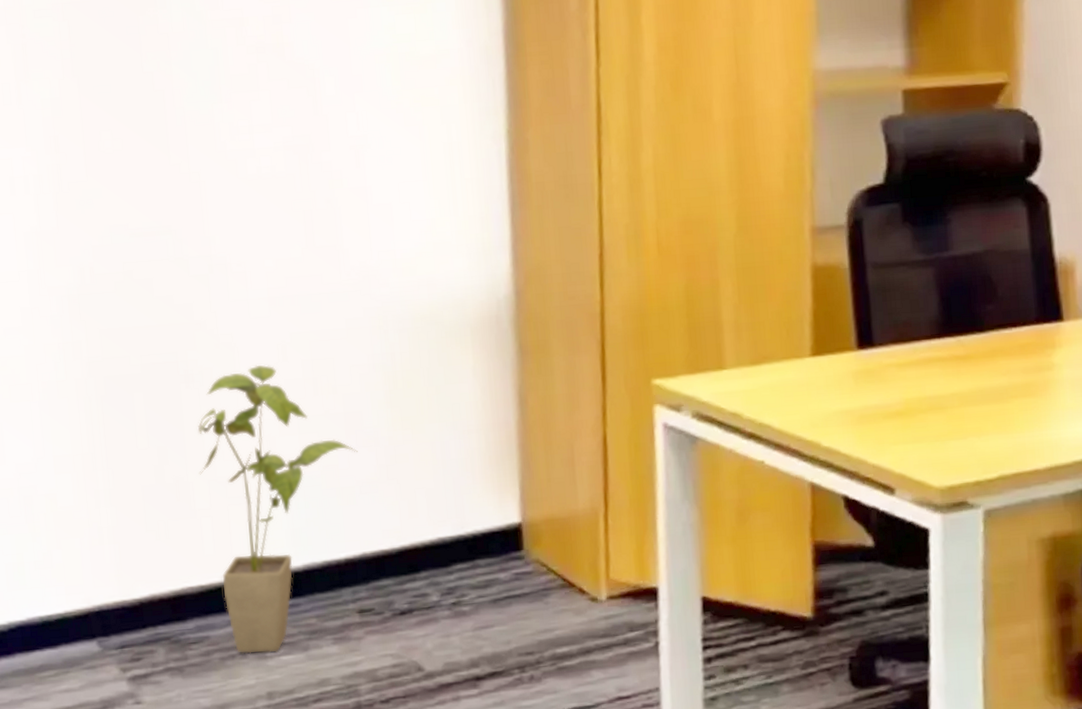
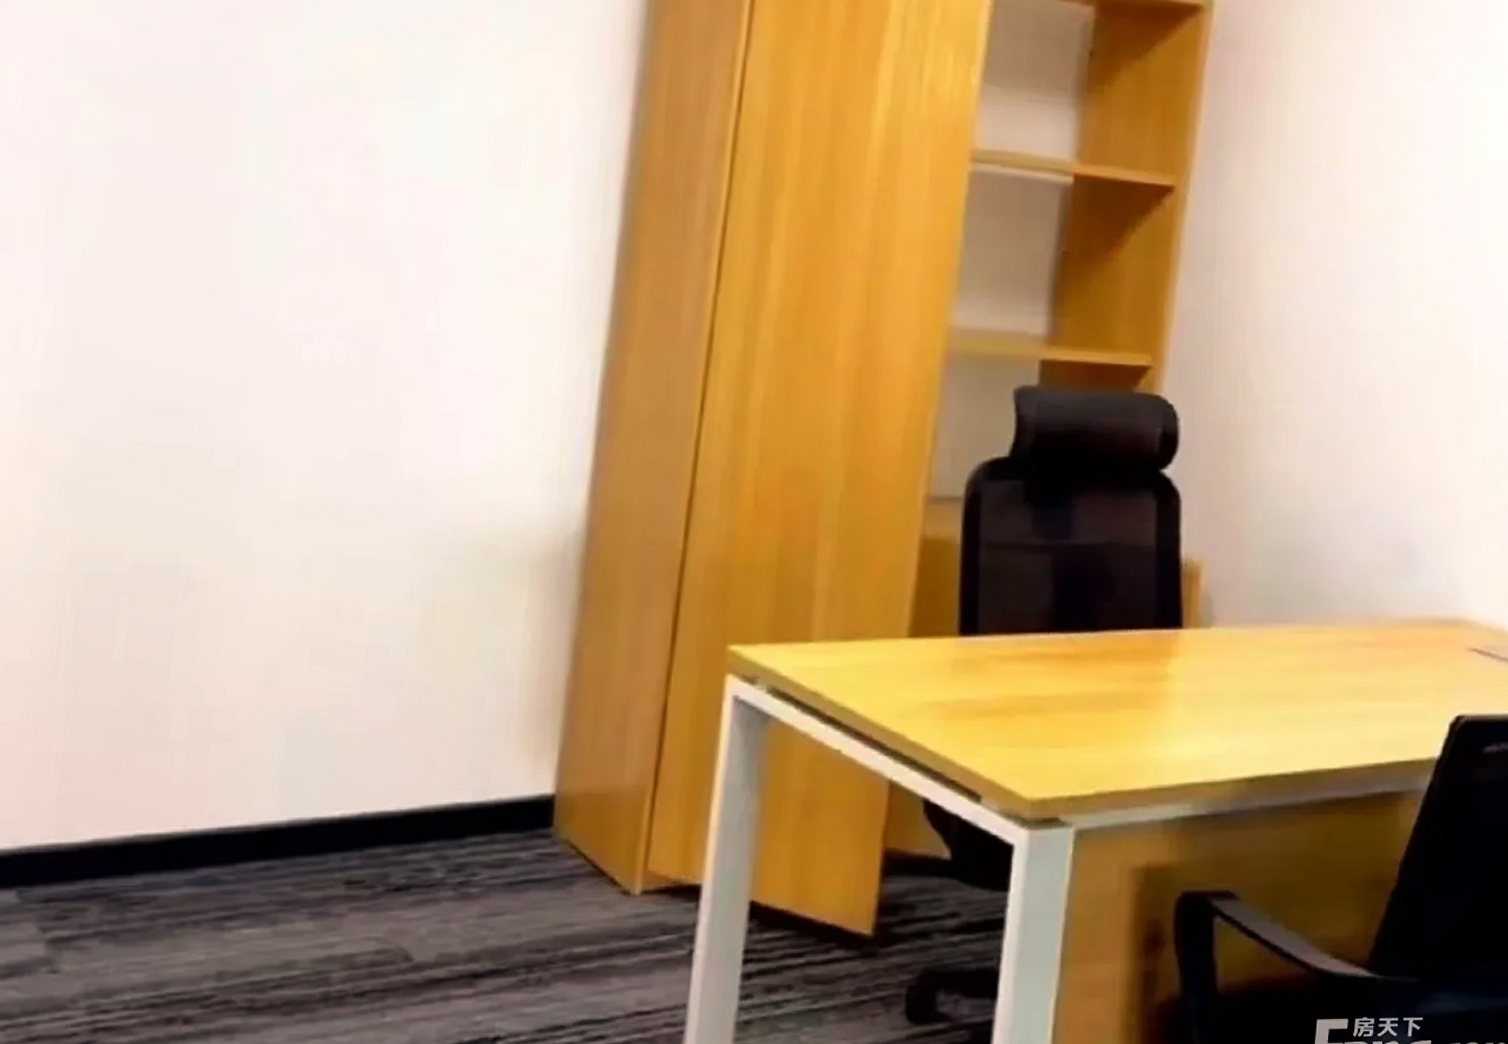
house plant: present [197,365,358,654] -> none [181,579,376,924]

